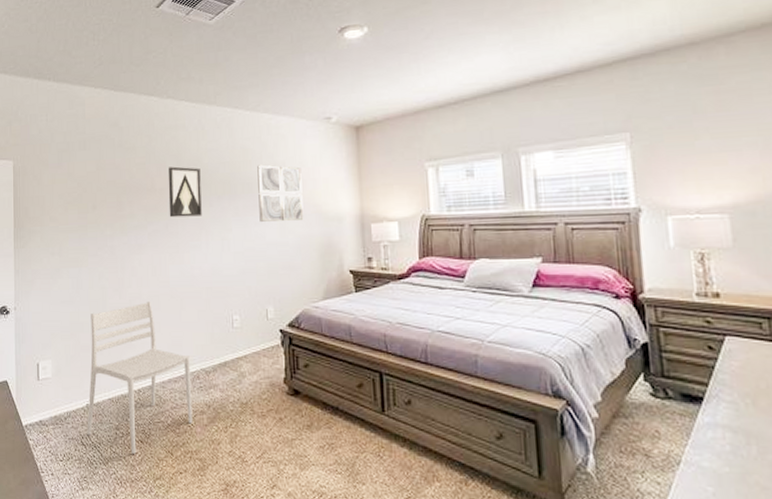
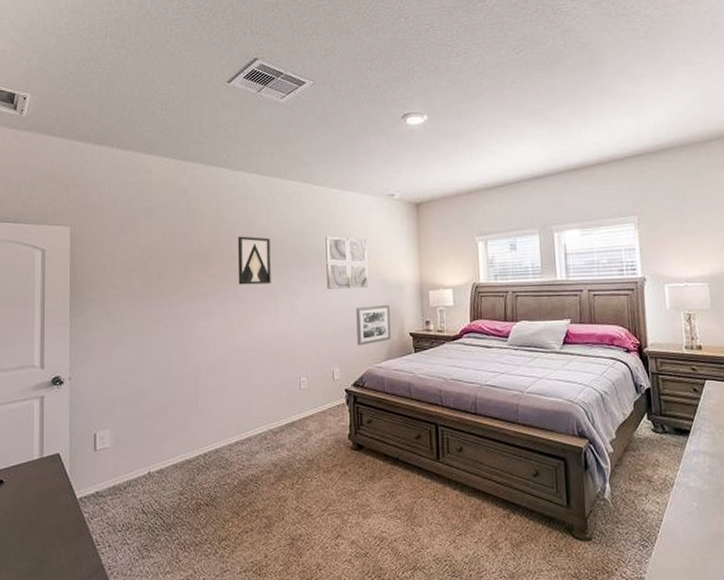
chair: present [87,300,193,454] -> none [148,366,260,518]
wall art: none [290,239,329,283] -> present [356,305,391,346]

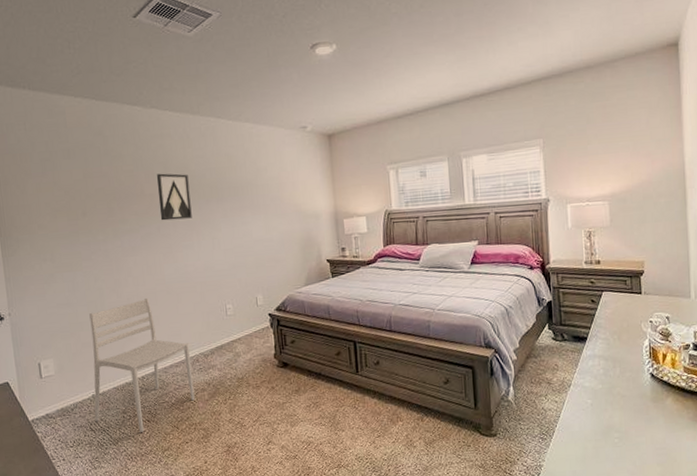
chair: none [148,366,260,518] -> present [89,297,195,432]
wall art: present [325,236,368,289] -> none [242,170,286,221]
wall art: present [356,305,391,346] -> none [275,234,309,274]

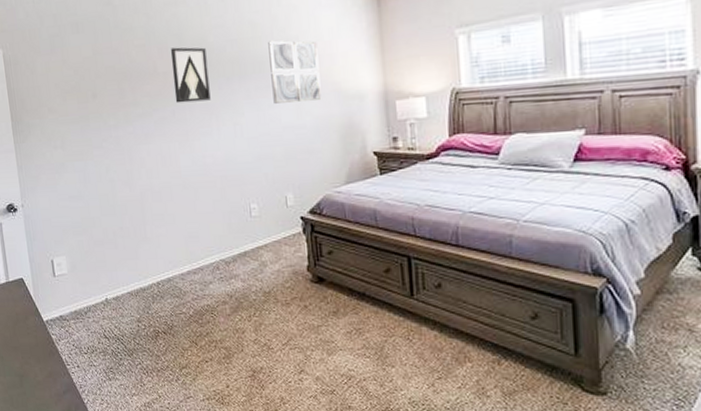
chair: present [89,297,195,432] -> none [101,192,215,345]
wall art: none [242,170,286,221] -> present [268,40,322,104]

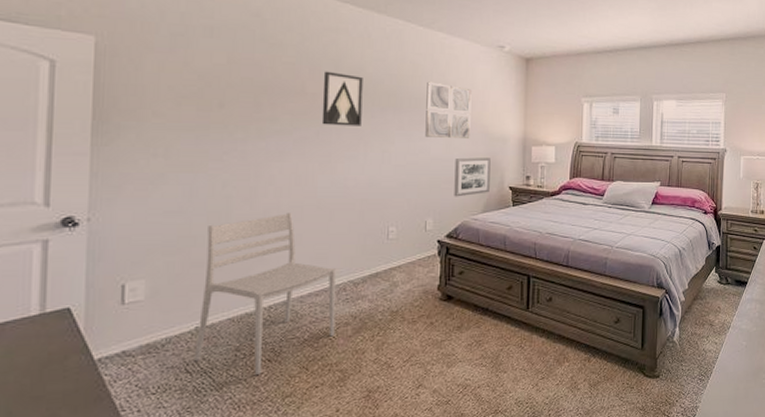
chair: none [101,192,215,345] -> present [194,212,337,375]
wall art: none [308,120,351,168] -> present [454,157,491,197]

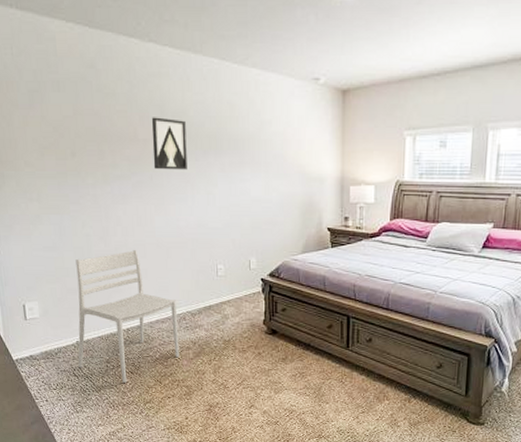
wall art: present [425,81,472,138] -> none [244,122,288,179]
wall art: present [454,157,491,197] -> none [274,198,308,238]

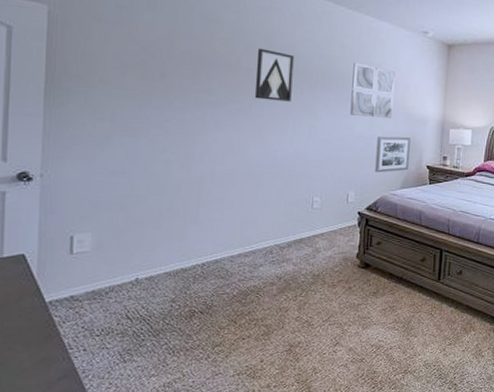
chair: present [76,249,180,383] -> none [134,178,264,324]
wall art: none [244,122,288,179] -> present [350,62,396,118]
wall art: none [274,198,308,238] -> present [375,136,411,173]

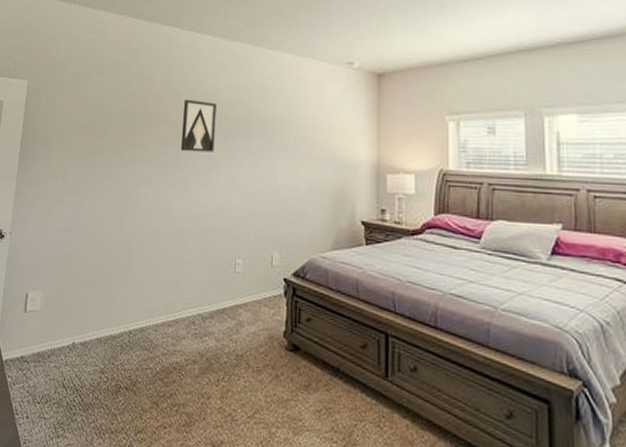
wall art: present [350,62,396,118] -> none [272,104,319,165]
wall art: present [375,136,411,173] -> none [301,186,340,231]

